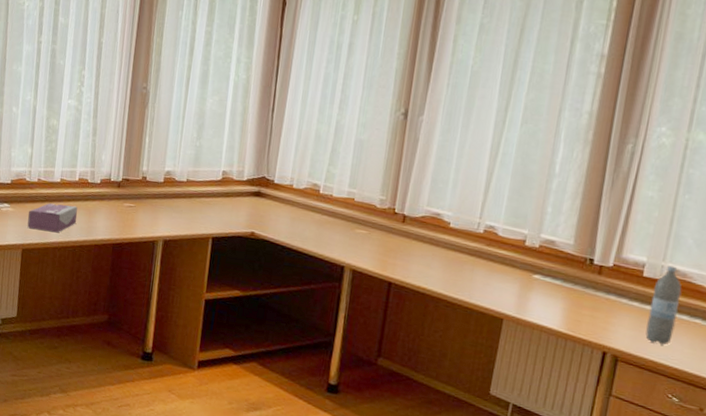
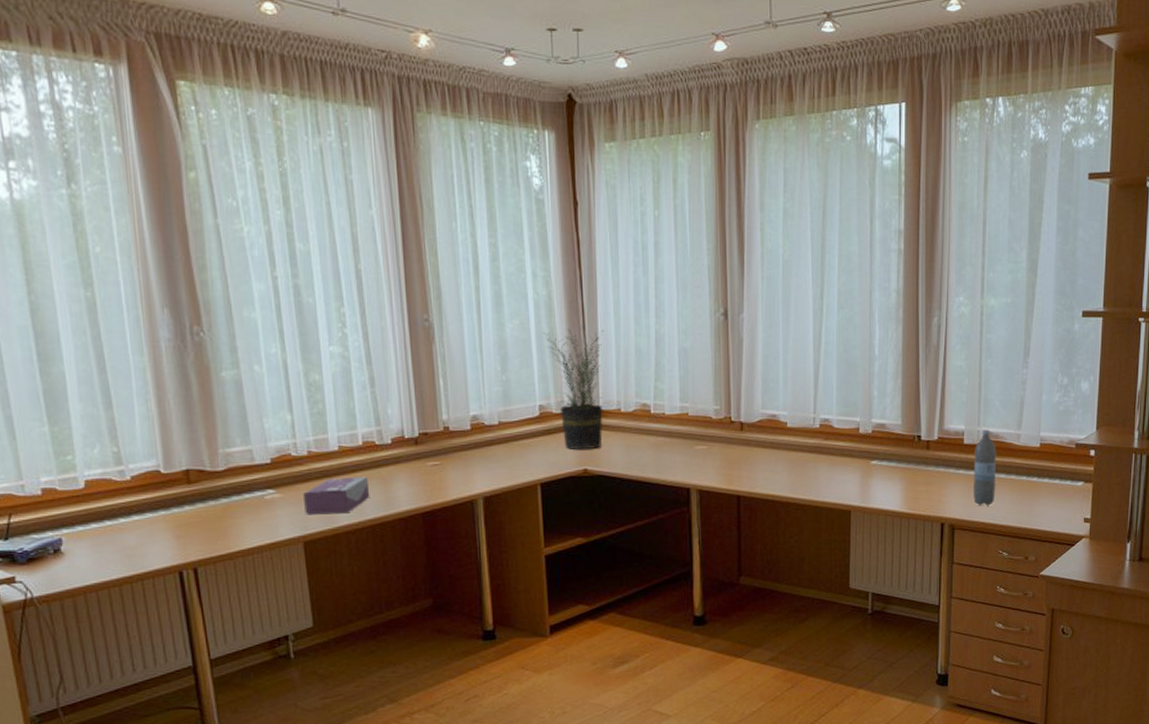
potted plant: none [237,110,290,216] -> present [543,329,604,450]

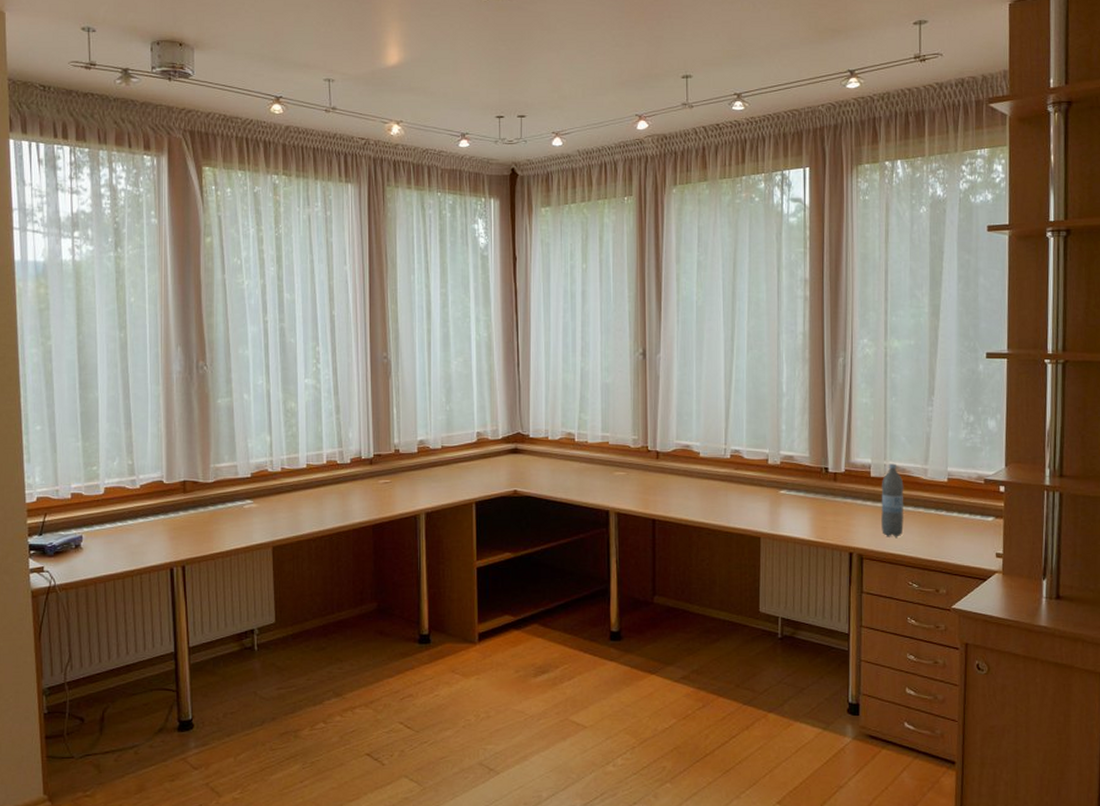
tissue box: present [304,476,370,514] -> none [275,491,330,523]
potted plant: present [543,329,604,450] -> none [483,366,536,473]

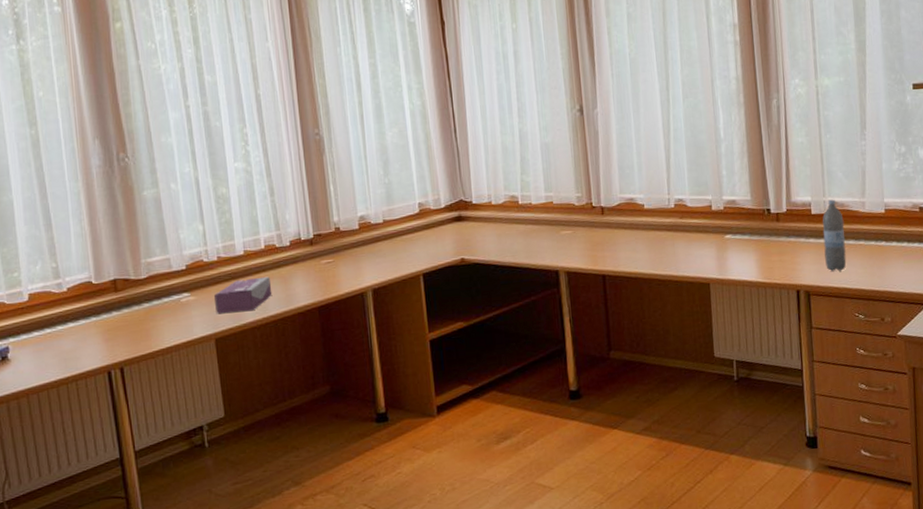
tissue box: none [275,491,330,523] -> present [214,276,273,313]

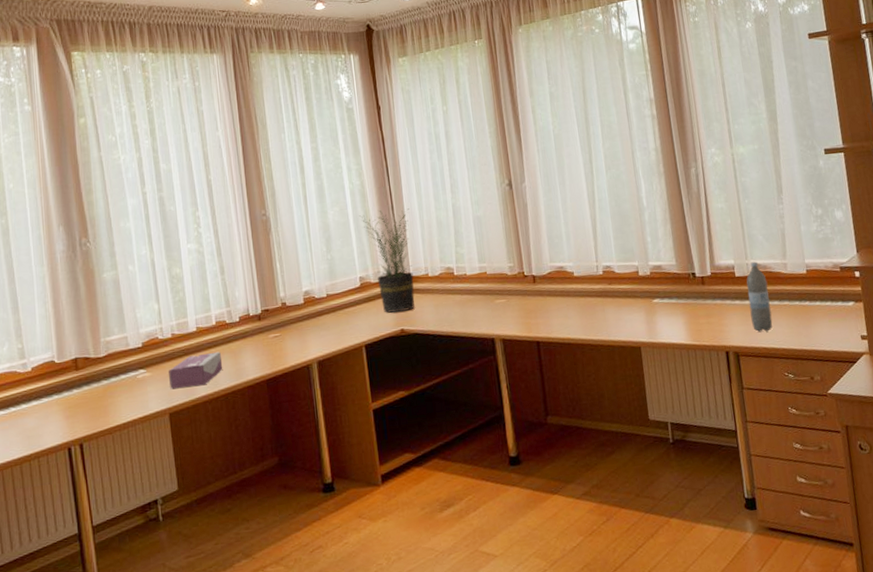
potted plant: none [419,132,477,242] -> present [359,208,415,313]

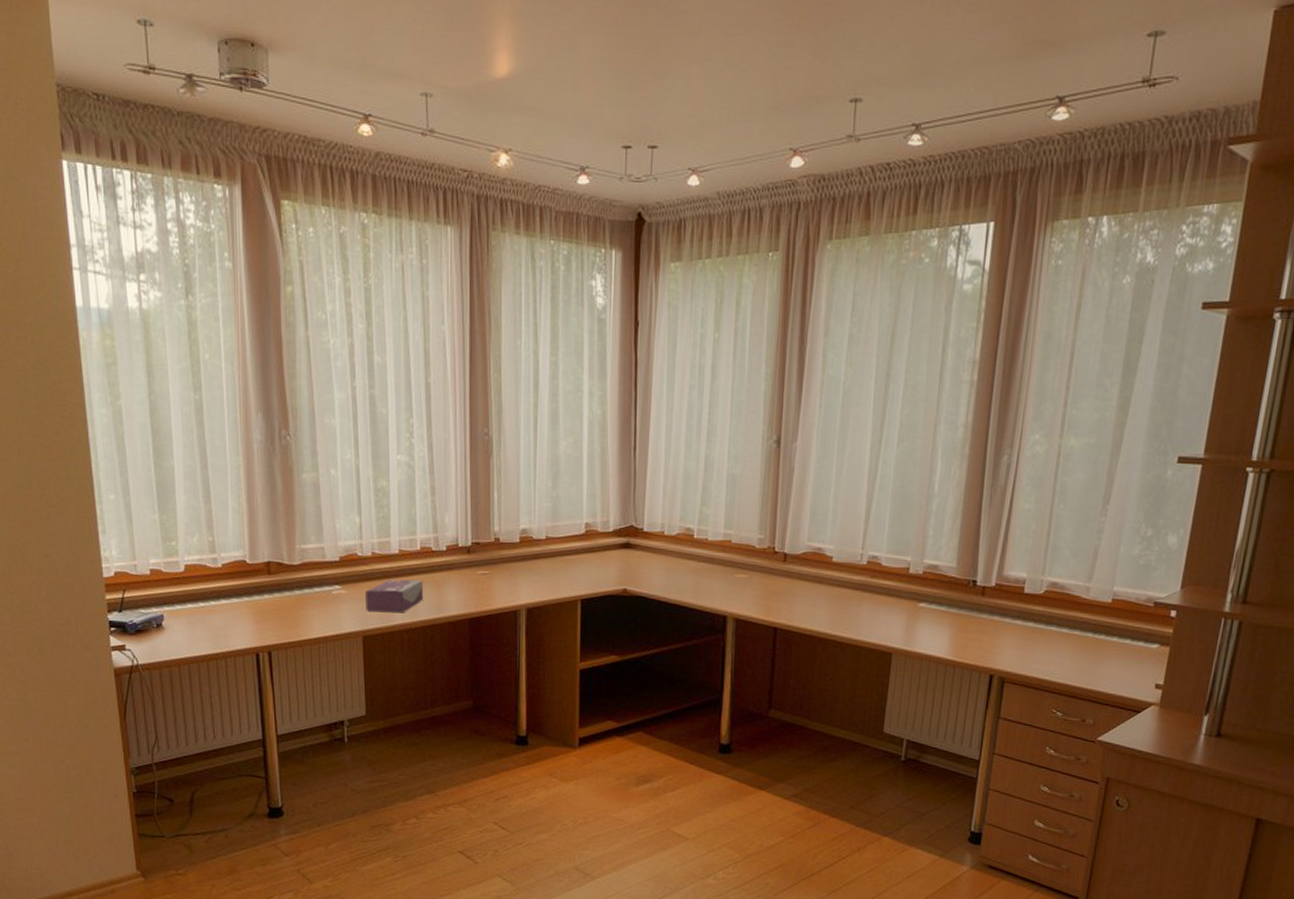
potted plant: present [359,208,415,313] -> none [595,450,654,570]
water bottle: present [746,261,773,333] -> none [1029,579,1061,661]

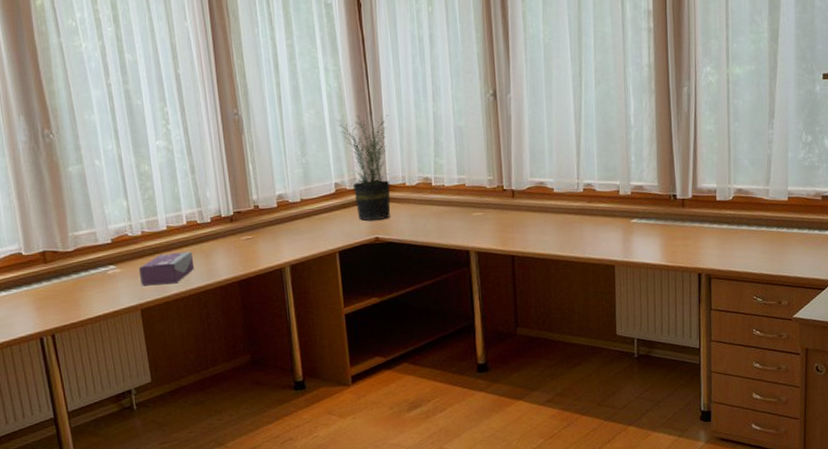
potted plant: none [595,450,654,570] -> present [336,115,391,221]

